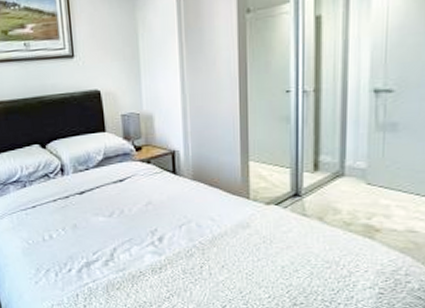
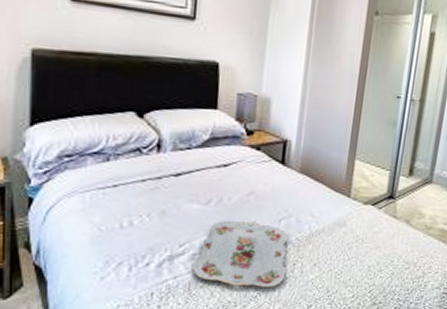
serving tray: none [106,229,195,290] -> present [192,220,288,288]

